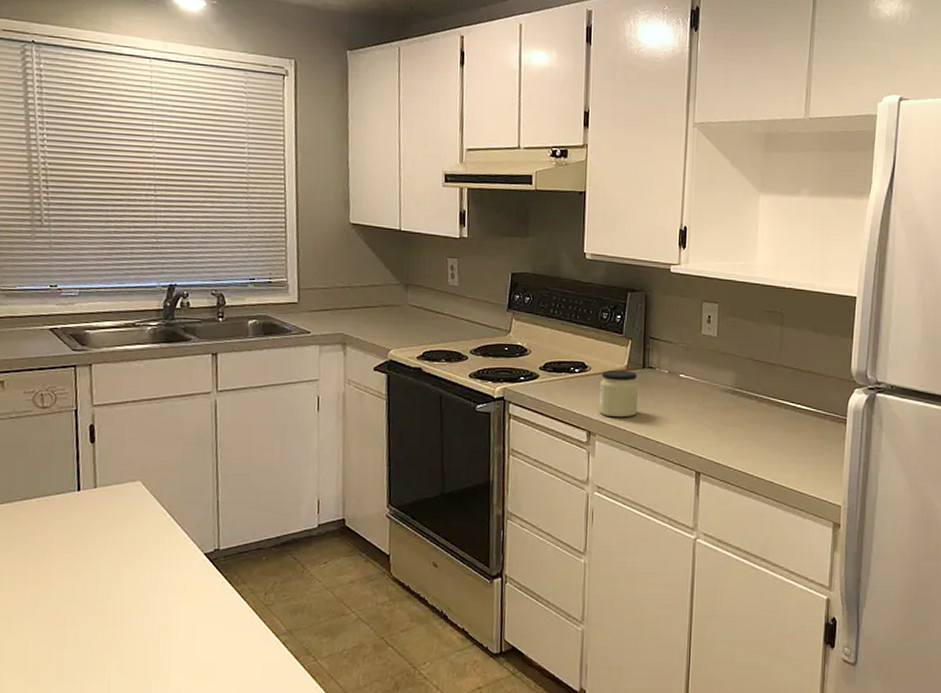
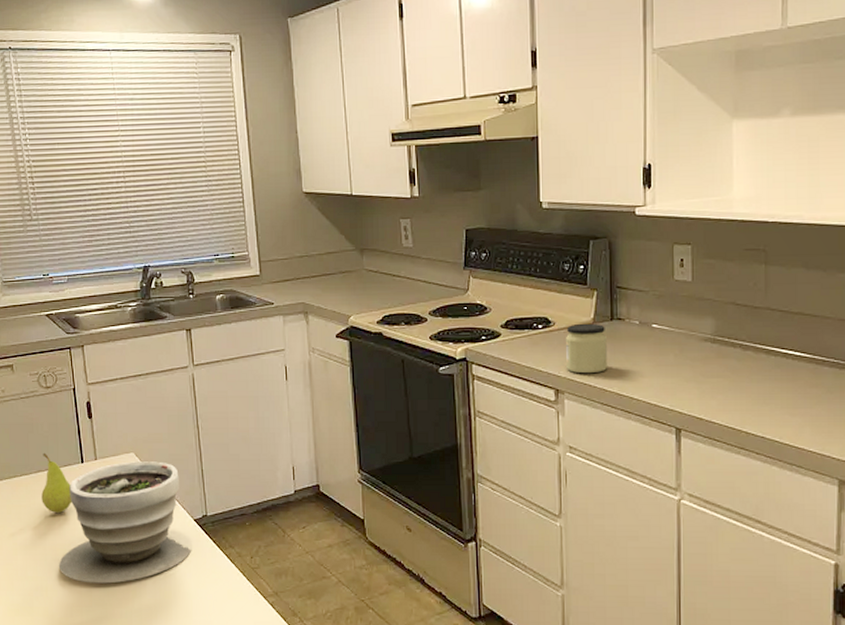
fruit: none [25,478,63,545] -> present [41,452,72,513]
planter: none [39,490,199,623] -> present [58,461,192,584]

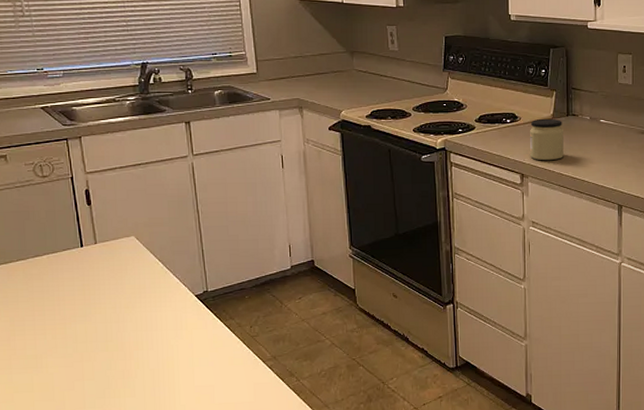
fruit: present [41,452,72,513] -> none [39,238,72,294]
planter: present [58,461,192,584] -> none [58,244,194,358]

